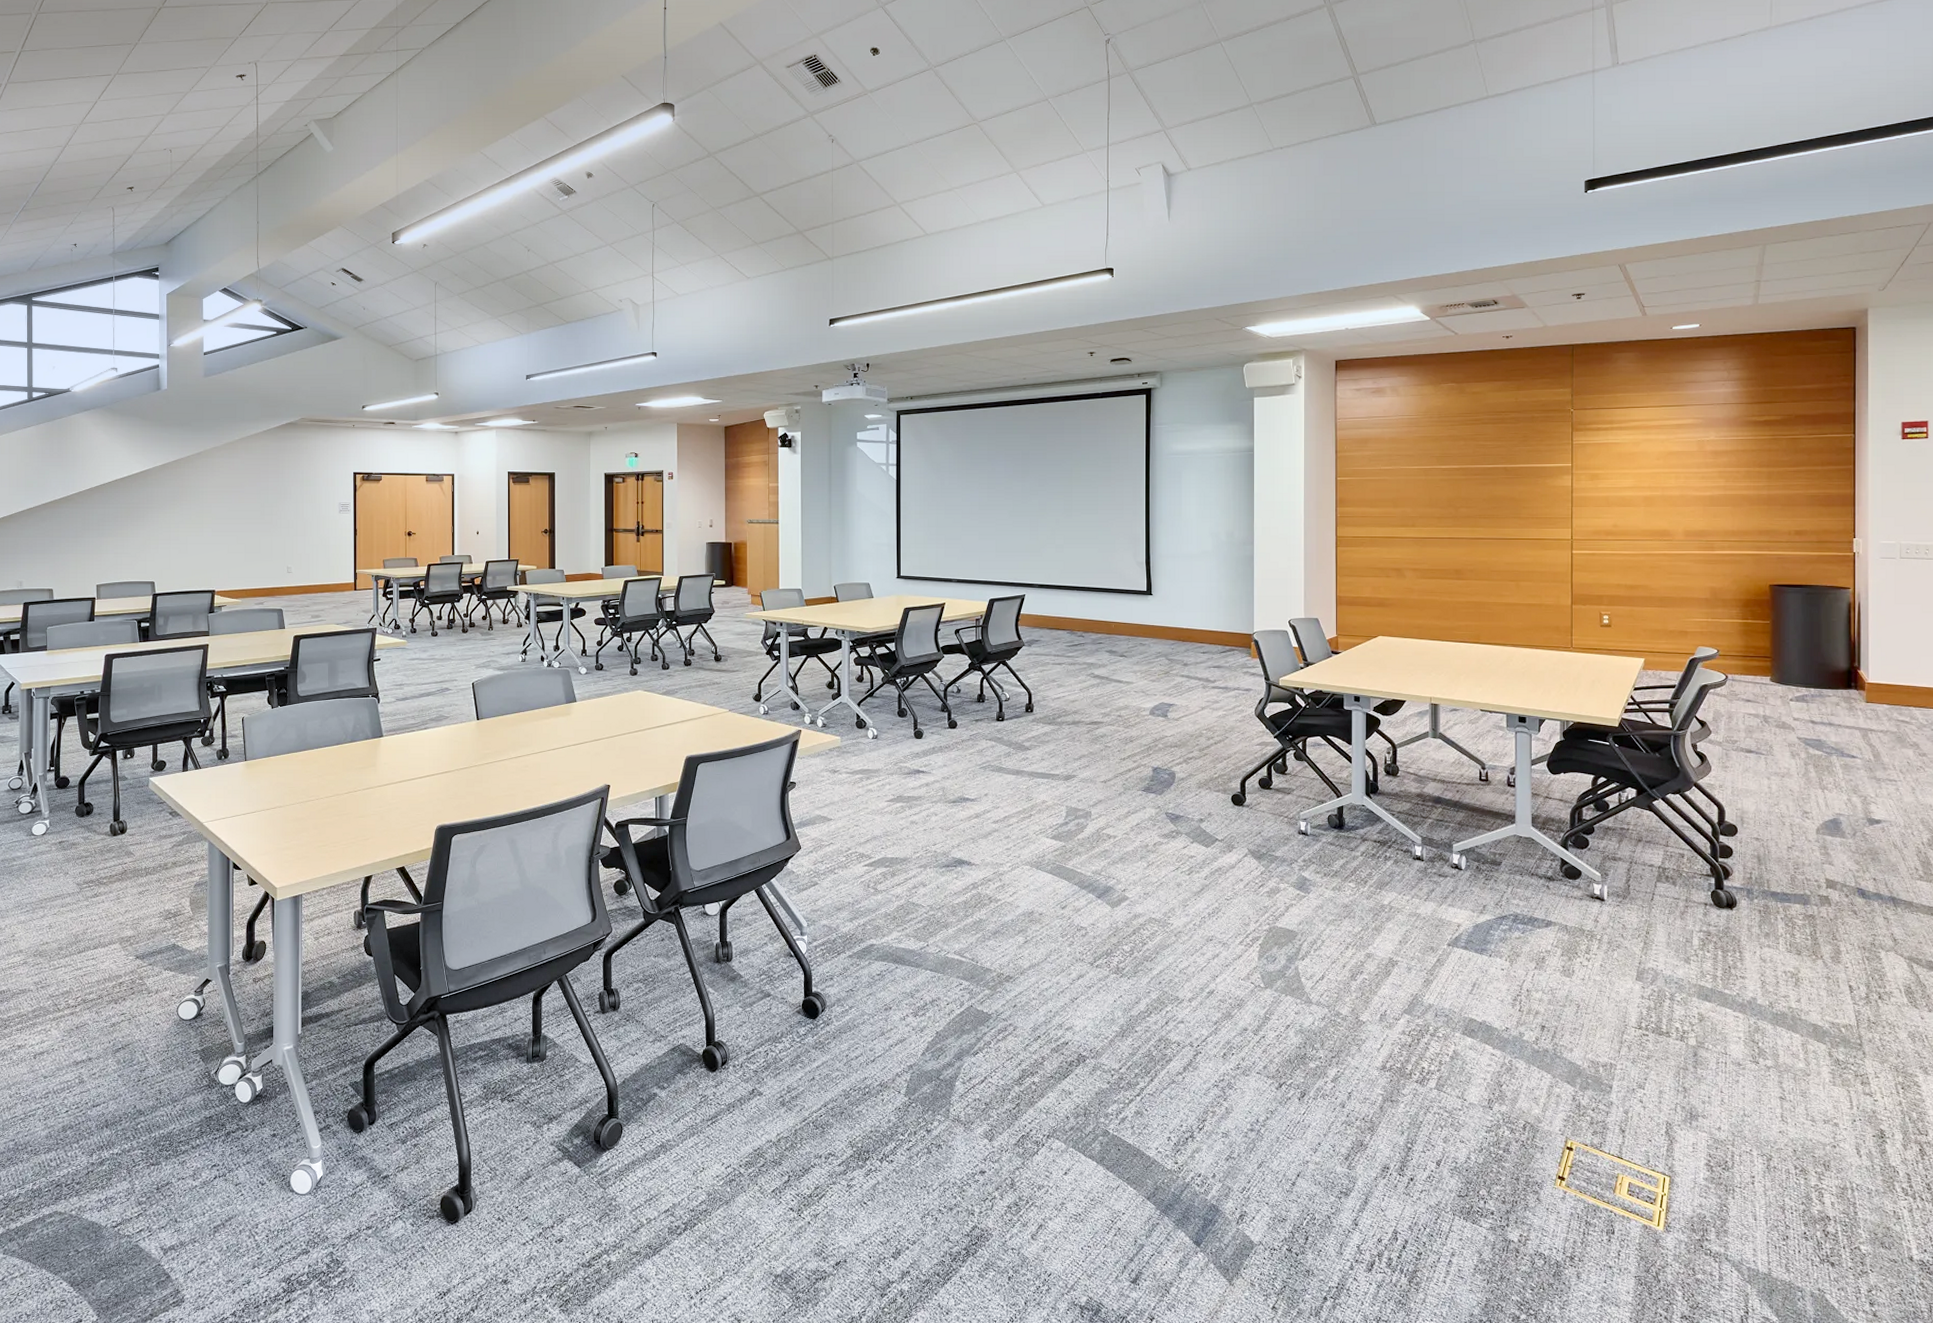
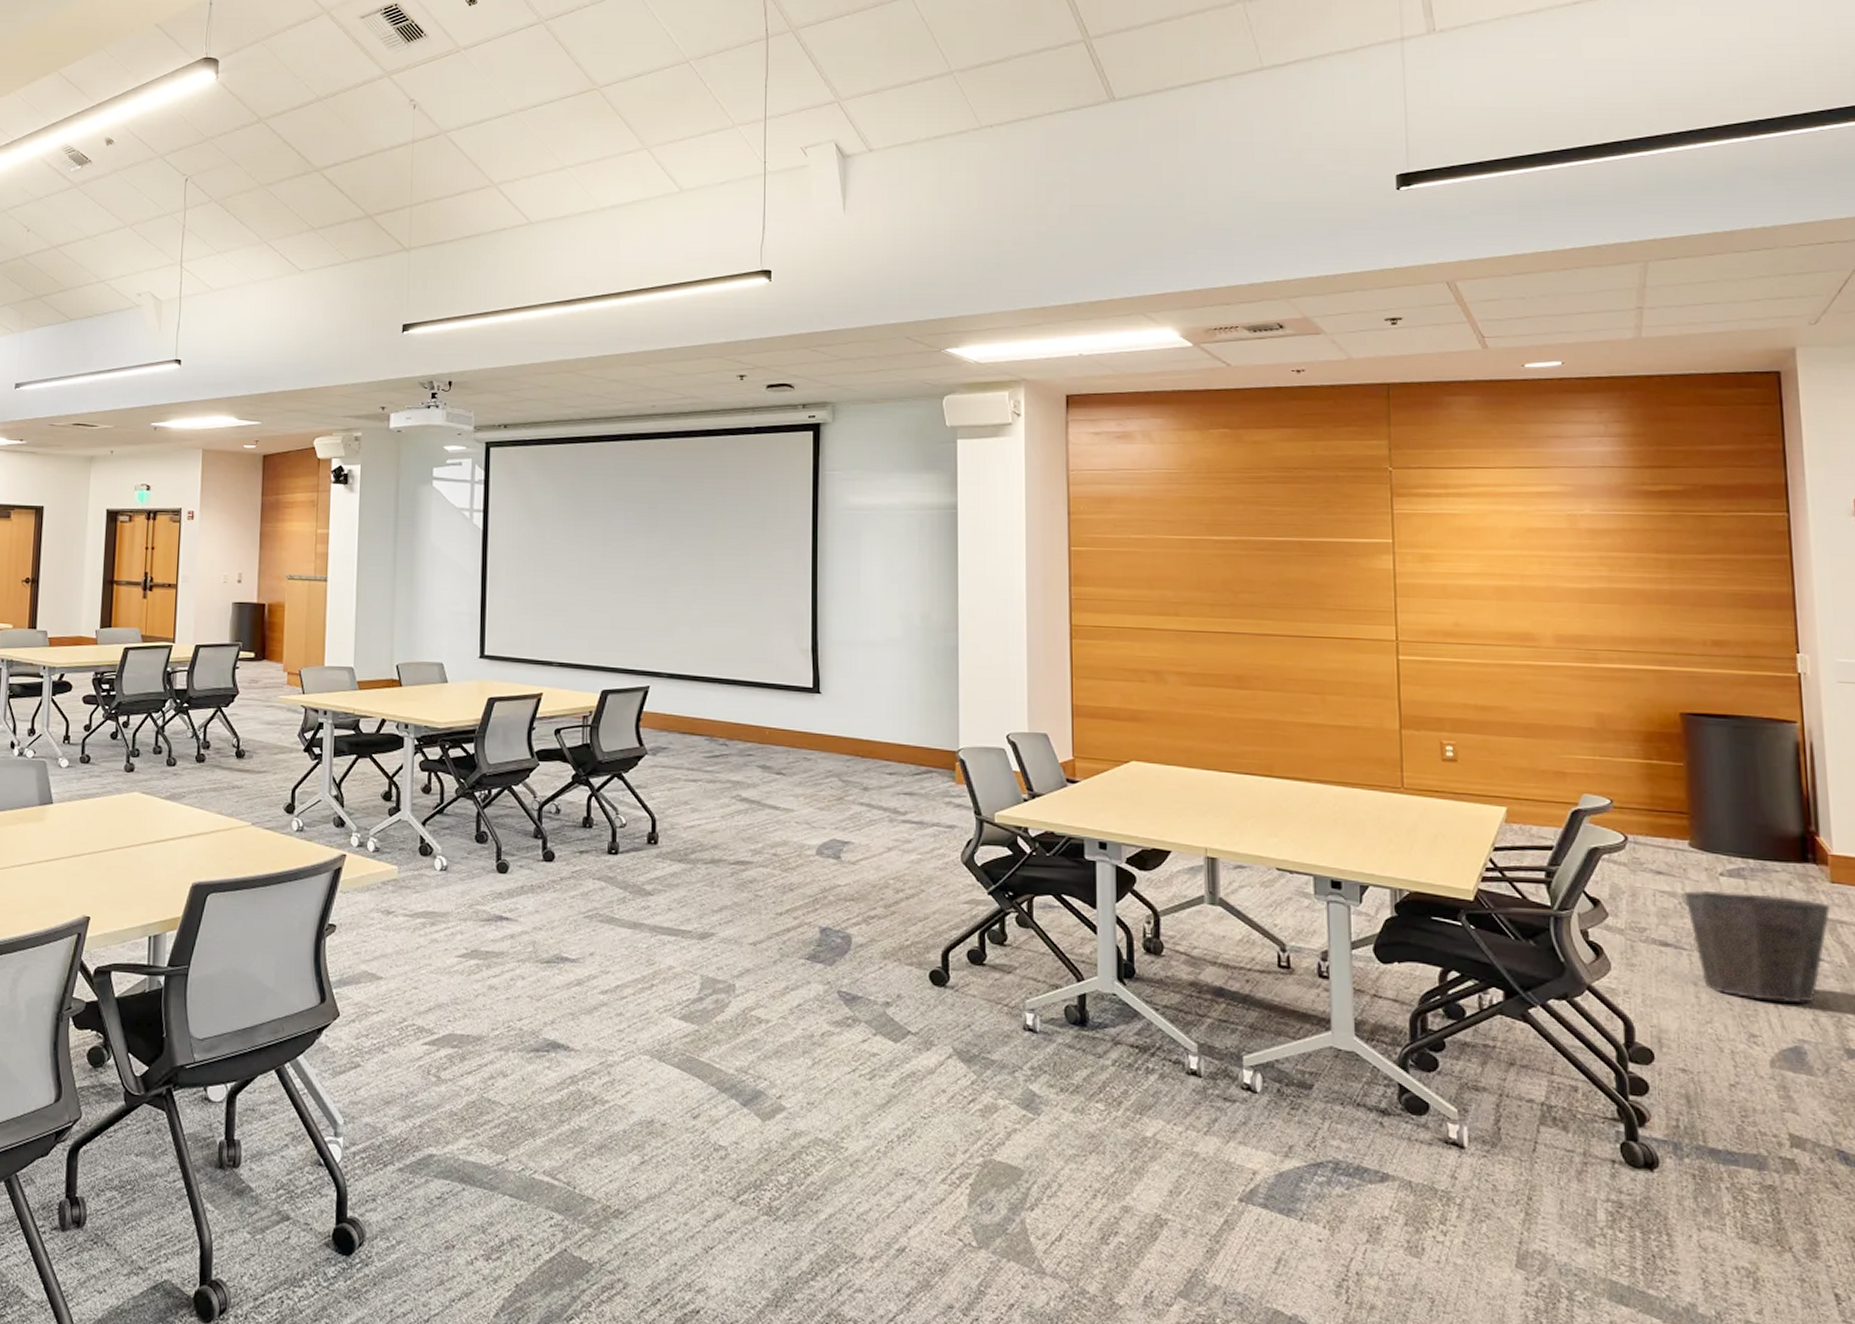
waste bin: none [1765,712,1865,788] -> present [1684,890,1831,1003]

